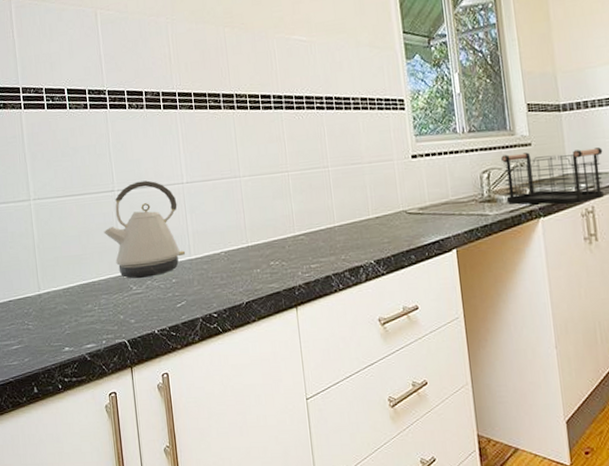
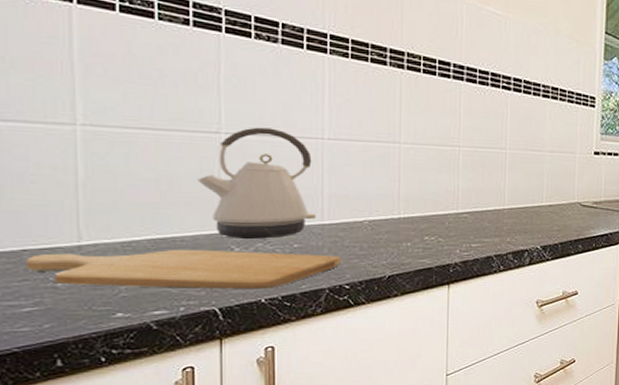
chopping board: none [11,287,209,327] -> present [25,249,342,290]

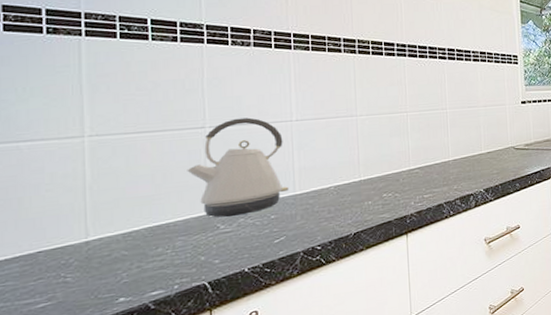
chopping board: present [25,249,342,290] -> none [40,221,314,279]

